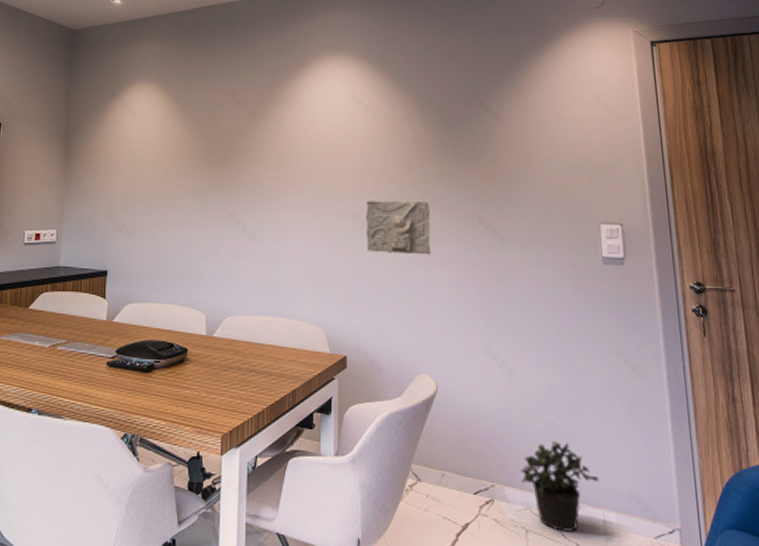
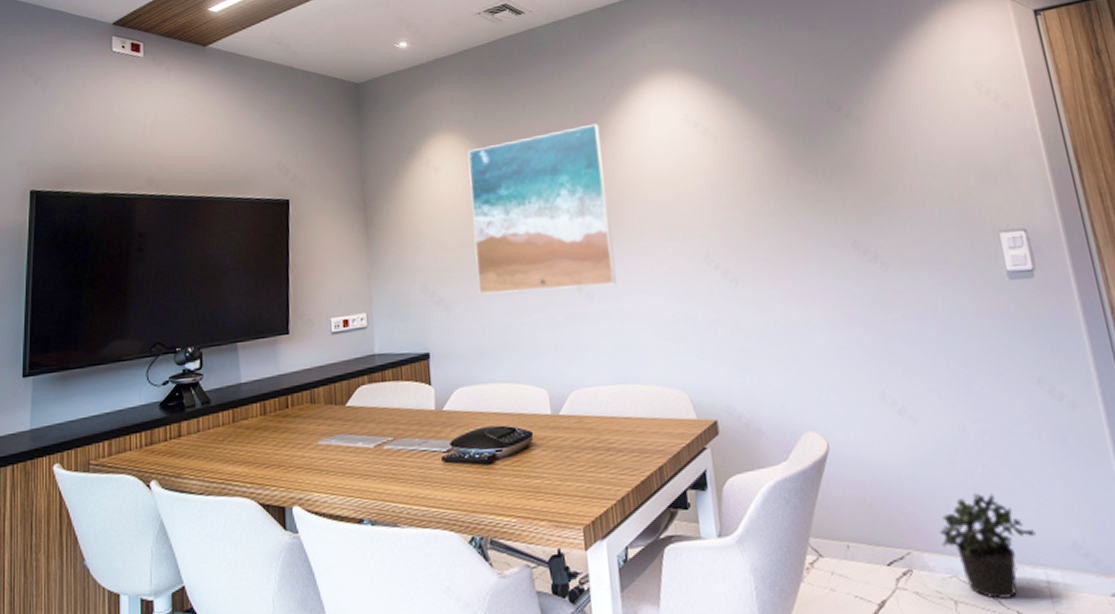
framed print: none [157,90,278,230] -> present [467,123,617,294]
relief sculpture: present [366,201,431,255] -> none [718,230,802,298]

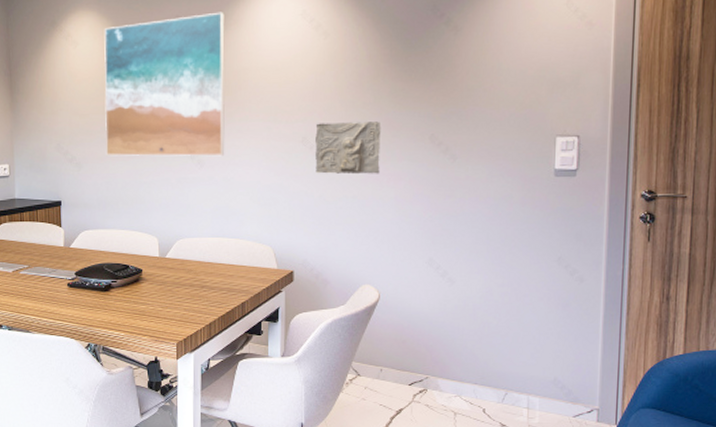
relief sculpture: none [718,230,802,298] -> present [315,121,381,175]
potted plant: present [939,492,1036,601] -> none [453,338,527,415]

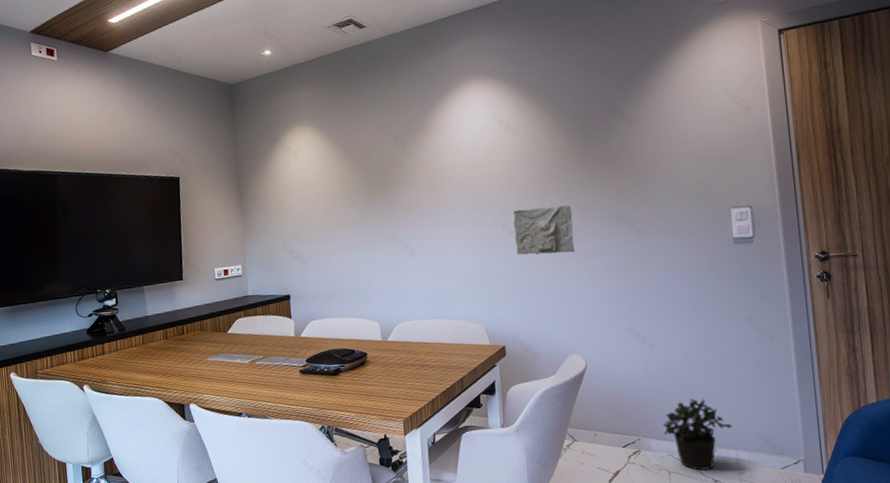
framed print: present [104,12,225,156] -> none [319,119,434,252]
potted plant: none [453,338,527,415] -> present [662,398,732,472]

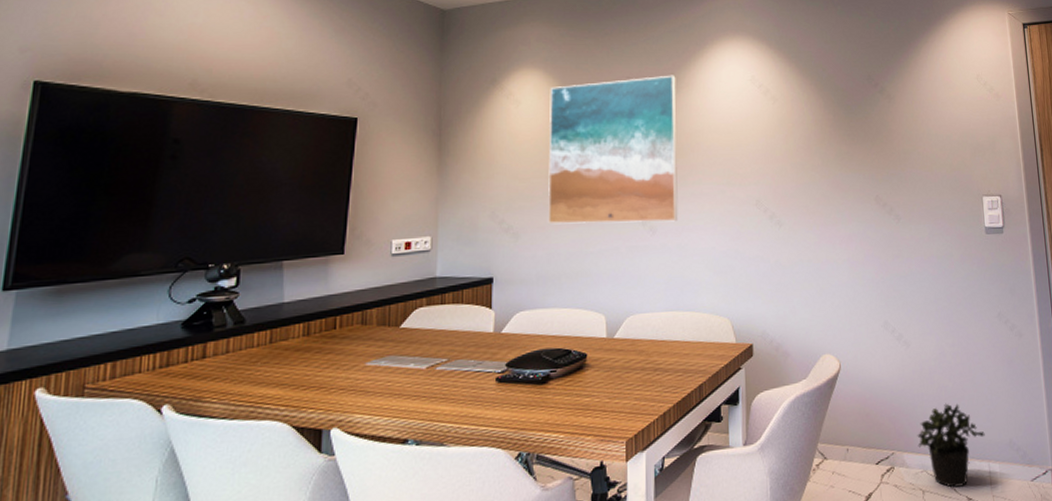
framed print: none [319,119,434,252] -> present [548,75,678,224]
relief sculpture: present [513,205,575,256] -> none [768,184,832,238]

